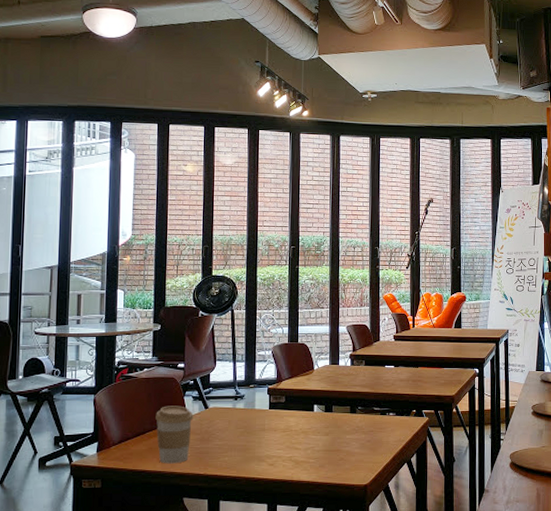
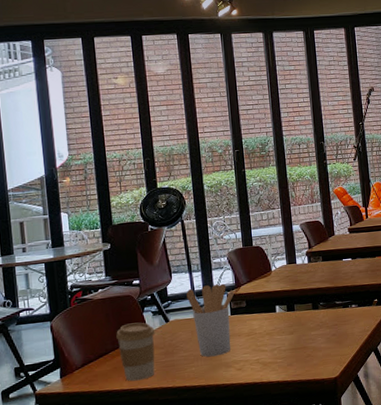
utensil holder: none [228,376,275,449] -> present [186,283,235,357]

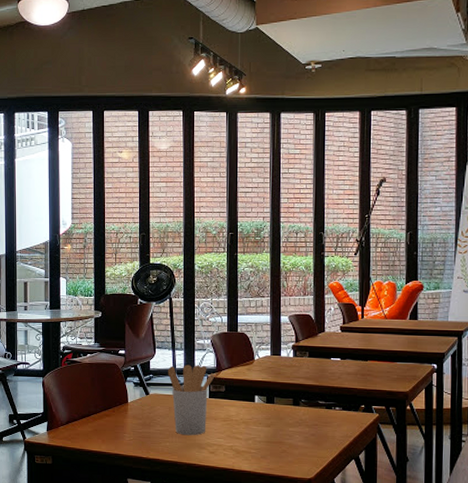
coffee cup: present [116,322,155,382] -> none [99,390,135,446]

